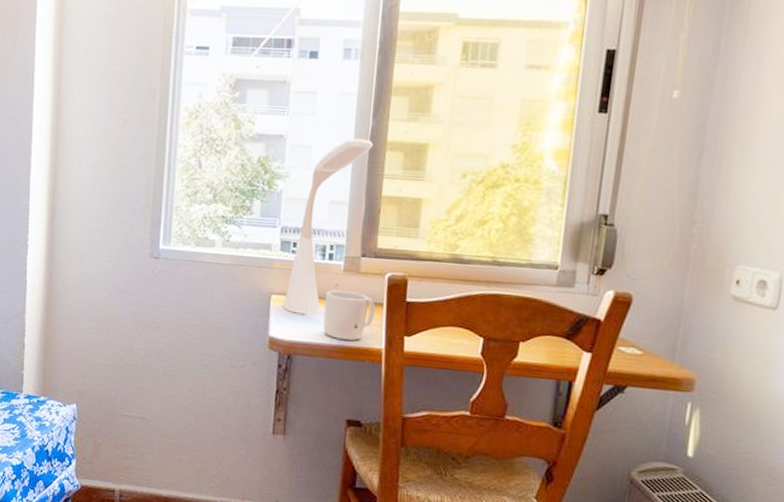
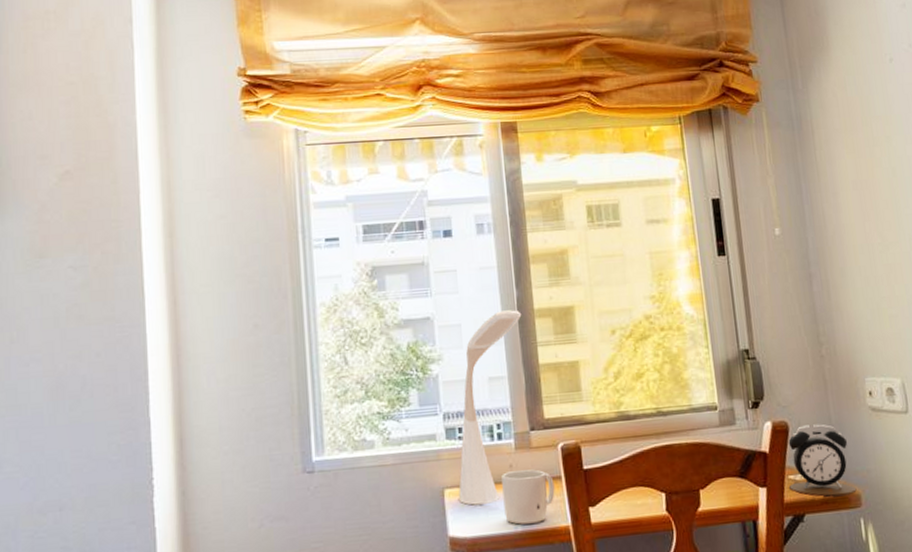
alarm clock: none [617,301,696,378] -> present [788,424,857,497]

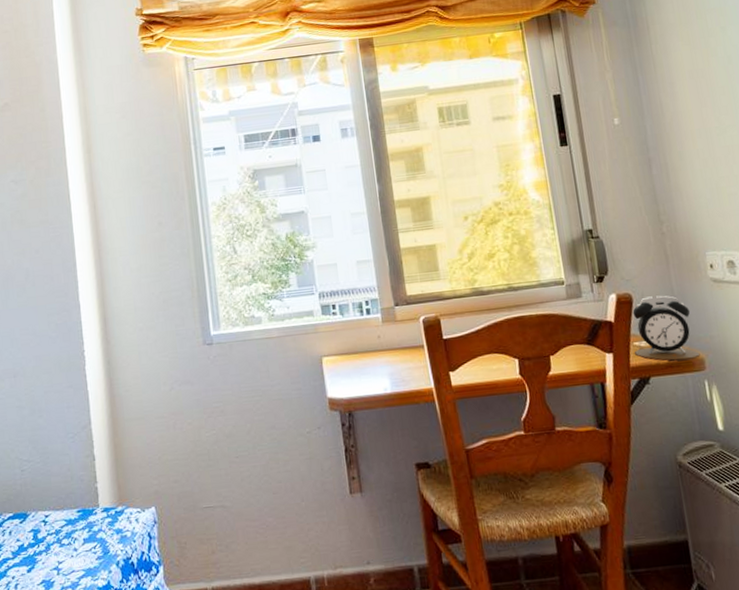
desk lamp: present [458,310,522,506] -> none [334,202,384,371]
mug: present [501,469,555,525] -> none [371,339,419,388]

